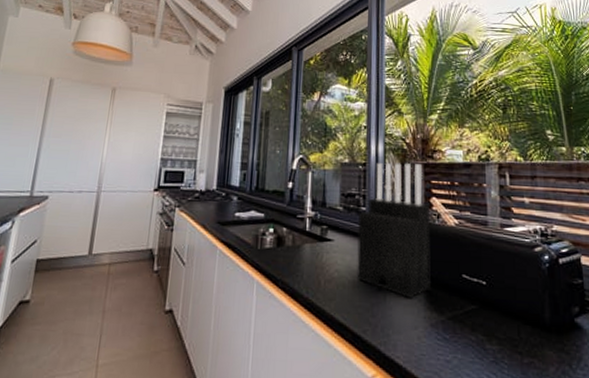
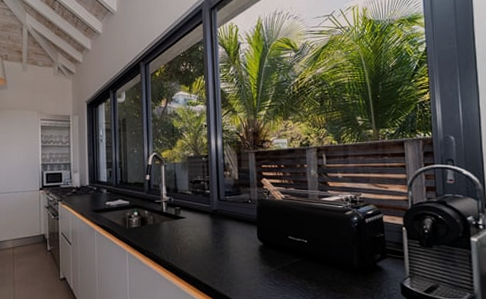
knife block: present [357,162,432,300] -> none [203,152,265,258]

